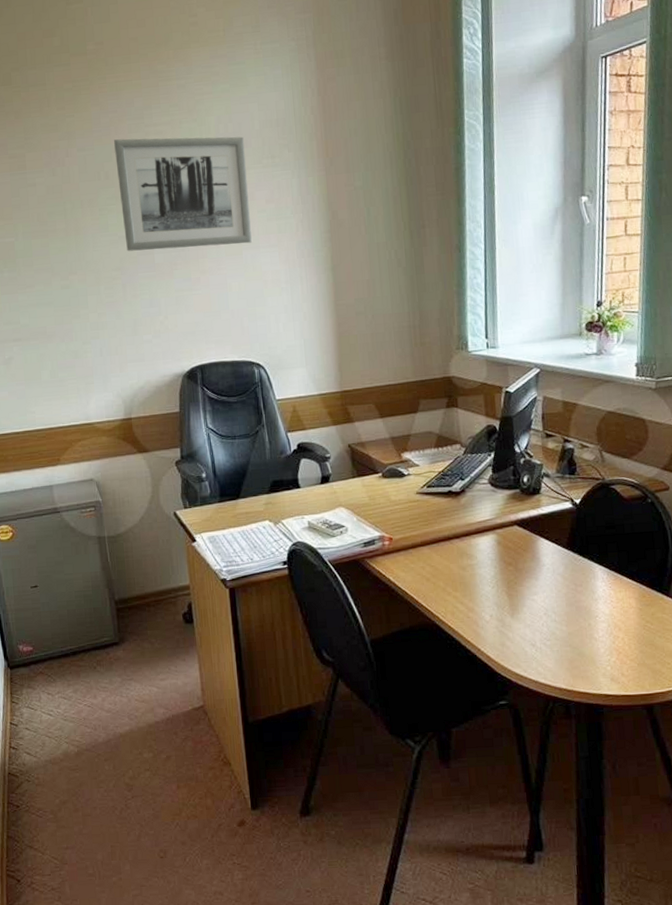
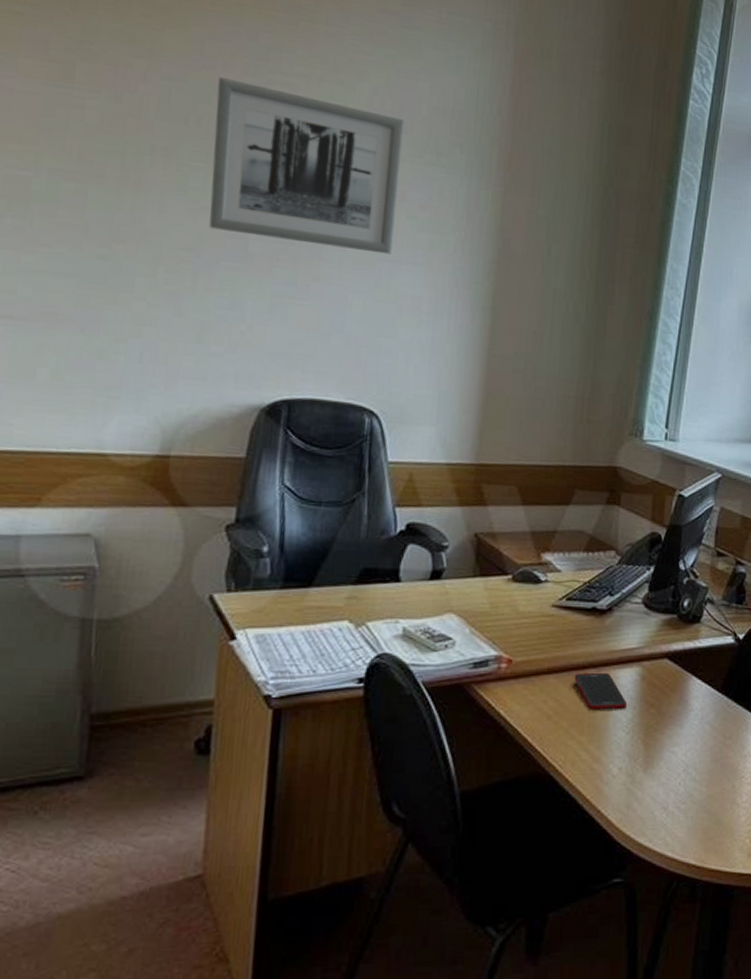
cell phone: none [443,541,490,572] -> present [574,672,628,710]

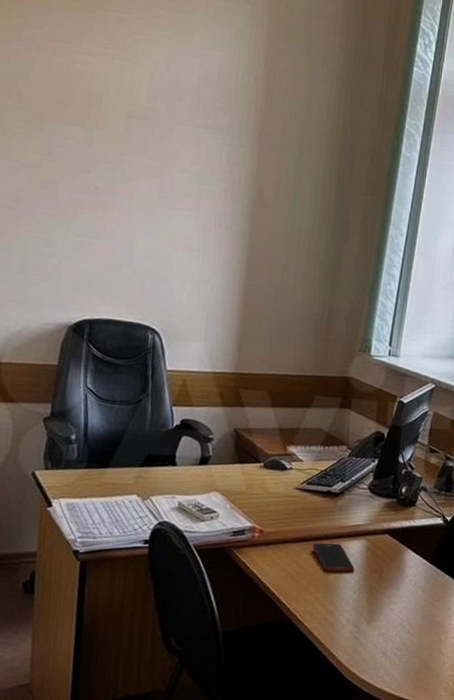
wall art: present [209,77,404,255] -> none [28,58,179,202]

